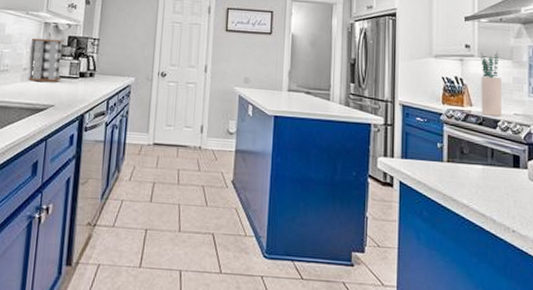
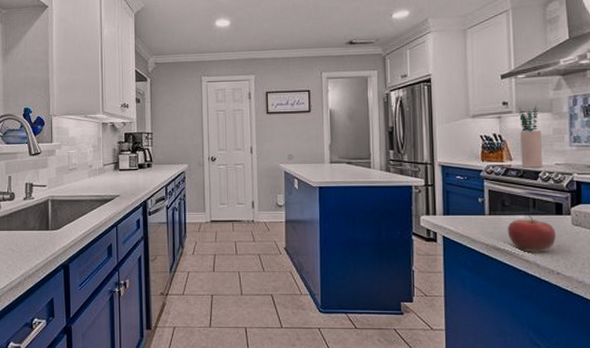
spice rack: present [29,32,64,83] -> none [93,132,123,176]
fruit: none [464,165,513,207] -> present [507,215,556,252]

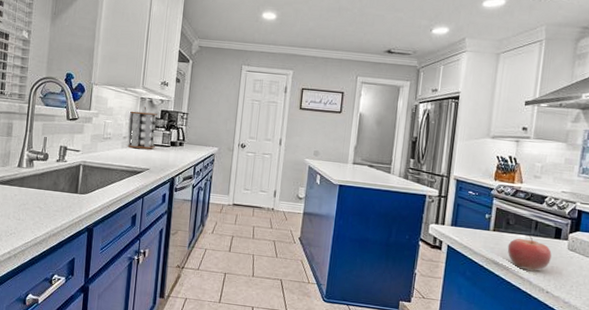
spice rack: none [93,132,123,176] -> present [128,106,157,150]
vase: present [519,105,543,168] -> none [530,134,555,193]

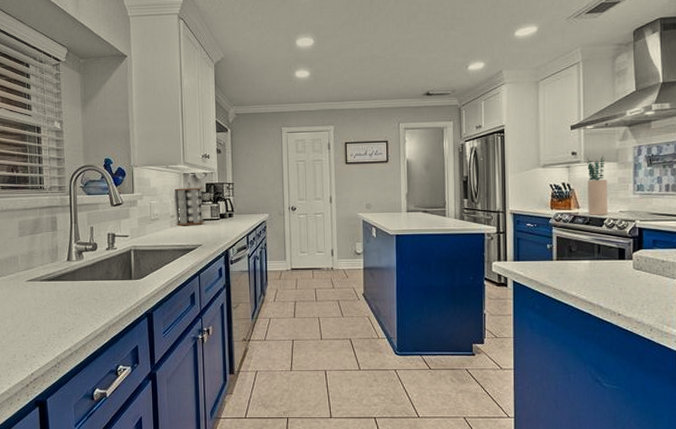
fruit: present [507,235,552,271] -> none [573,260,618,295]
vase: none [530,134,555,193] -> present [587,155,608,215]

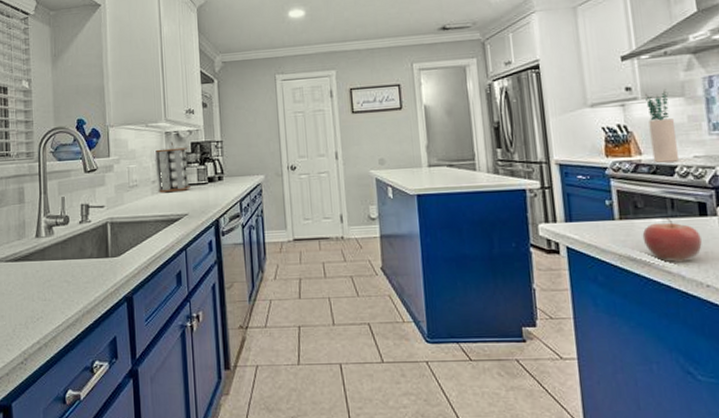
fruit: none [573,260,618,295] -> present [642,218,702,262]

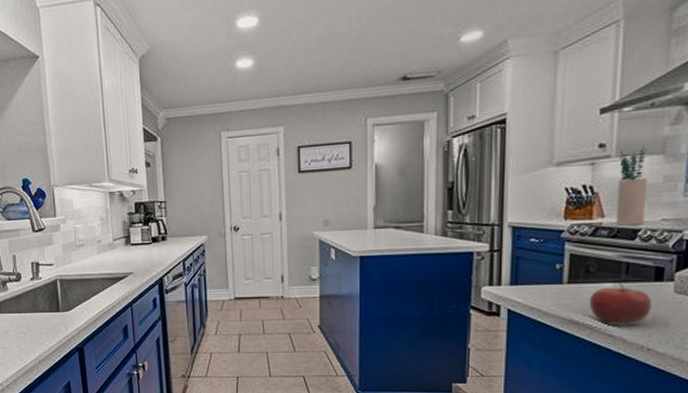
spice rack: present [155,142,191,193] -> none [100,202,135,252]

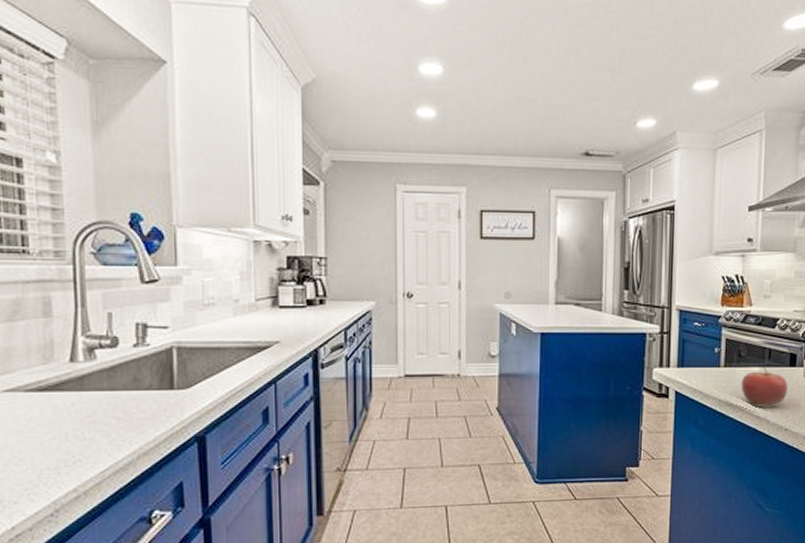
vase: present [616,145,648,226] -> none [761,243,784,314]

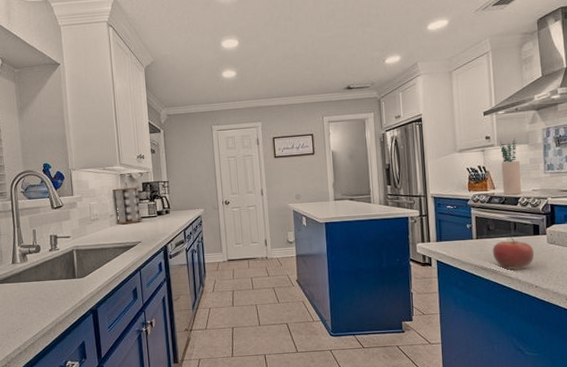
spice rack: none [240,253,284,315] -> present [112,182,143,225]
vase: none [761,243,784,314] -> present [500,138,522,195]

